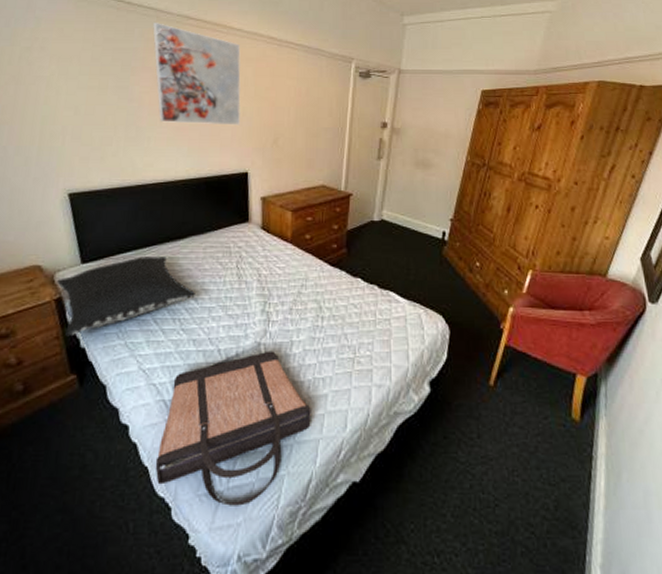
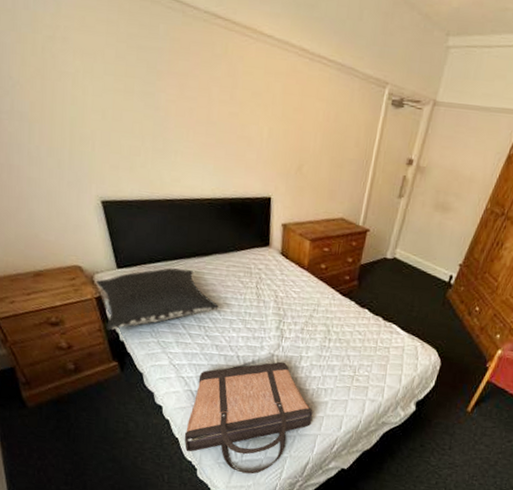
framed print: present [153,23,241,125] -> none [178,19,270,147]

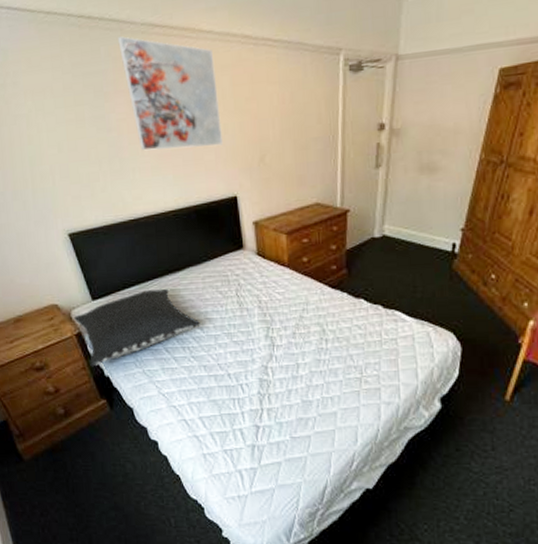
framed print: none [178,19,270,147] -> present [118,36,222,151]
shopping bag: present [184,361,313,474] -> none [185,373,323,507]

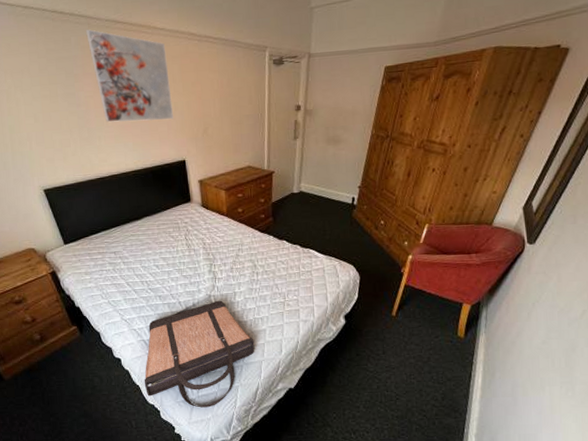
pillow: present [74,288,201,367] -> none [49,233,157,300]
shopping bag: none [185,373,323,507] -> present [144,300,255,408]

